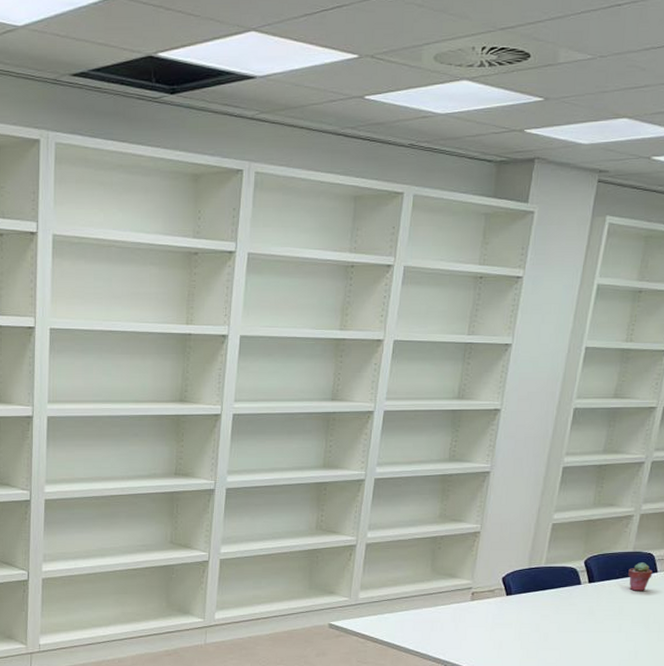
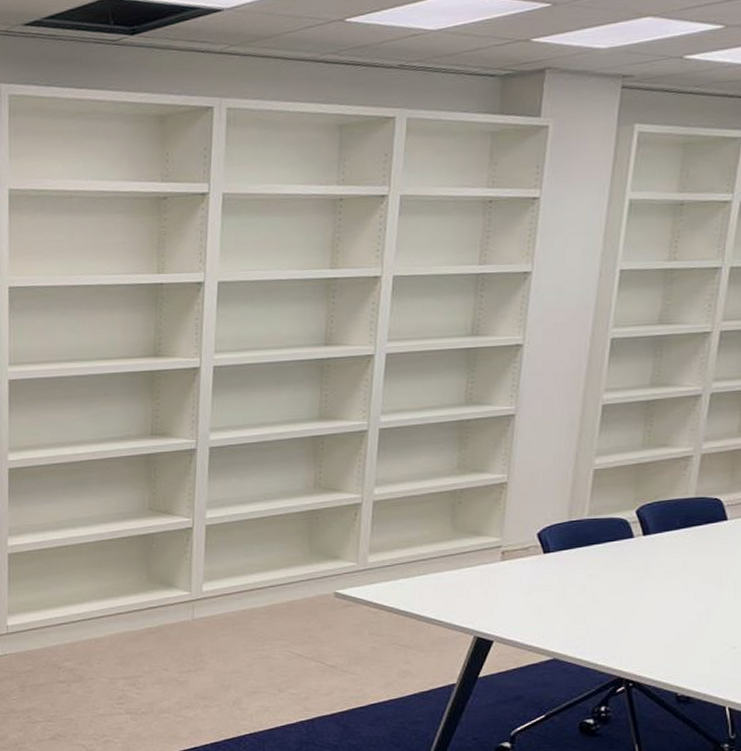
potted succulent: present [628,562,653,591] -> none [691,509,721,543]

